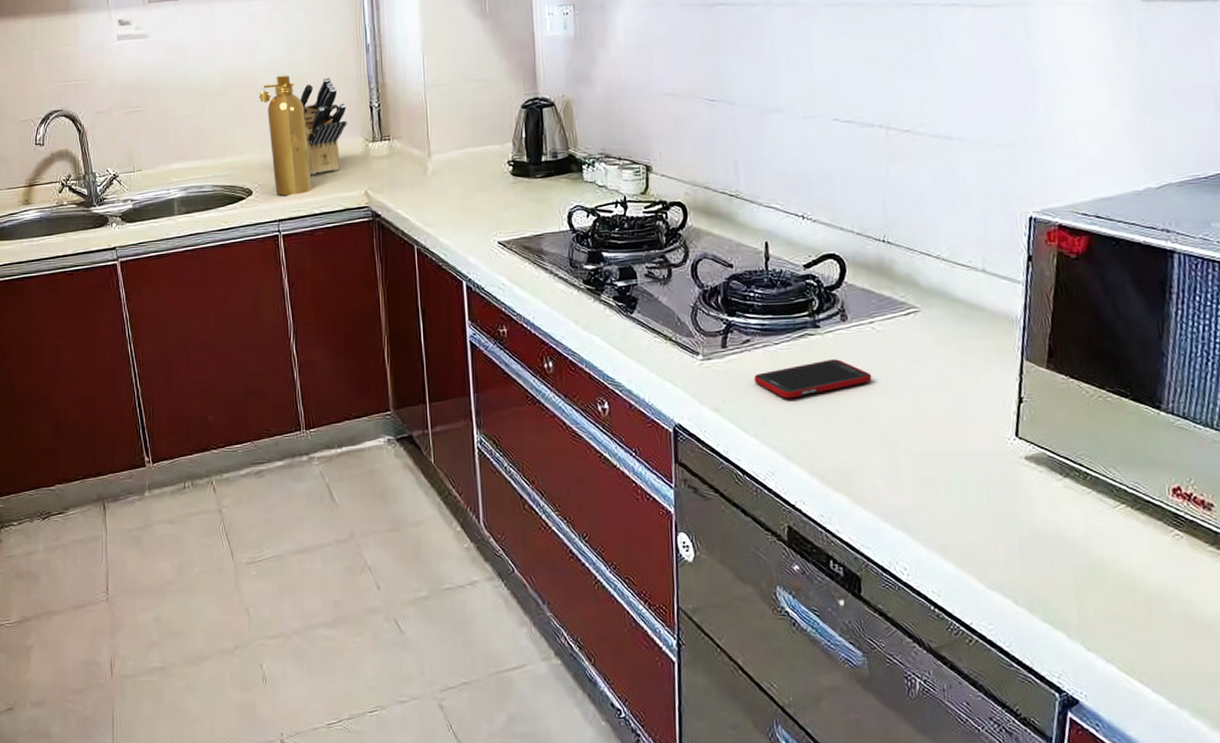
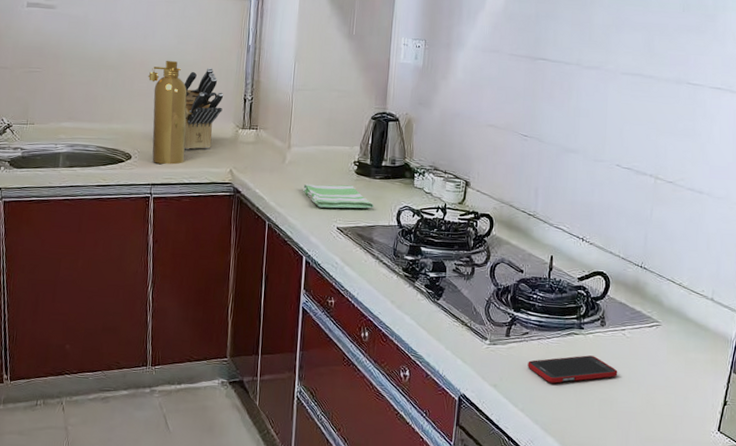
dish towel: none [452,190,539,221] -> present [303,183,374,209]

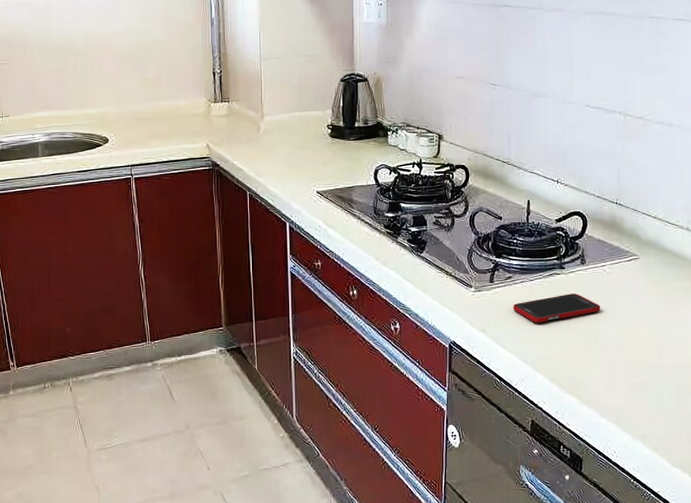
spray bottle: present [148,60,188,165] -> none [116,40,161,144]
knife block: present [184,68,224,149] -> none [152,44,193,128]
dish towel: present [303,183,374,209] -> none [280,149,351,174]

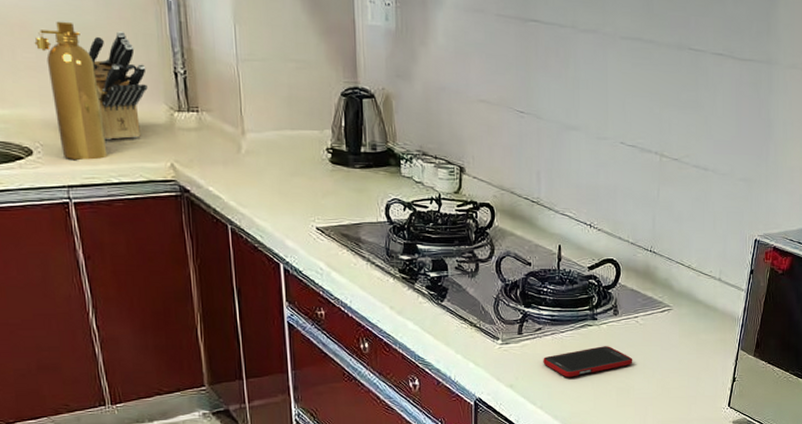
spray bottle: none [116,40,161,144] -> present [34,21,108,160]
knife block: none [152,44,193,128] -> present [88,31,148,140]

